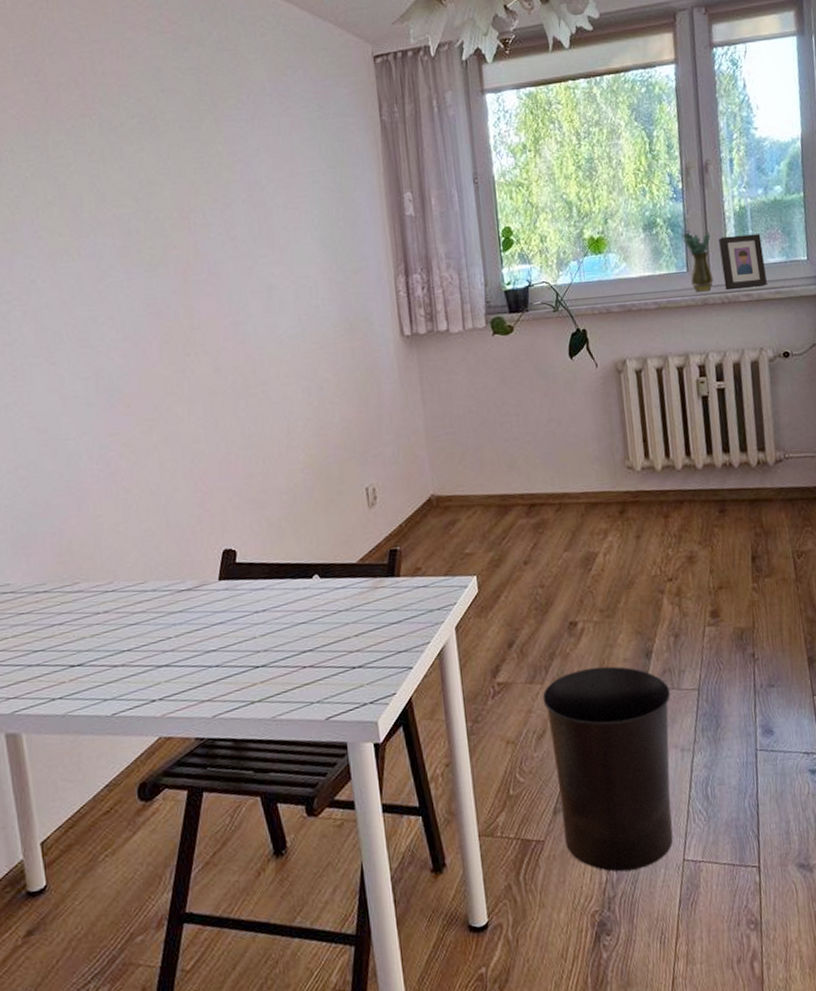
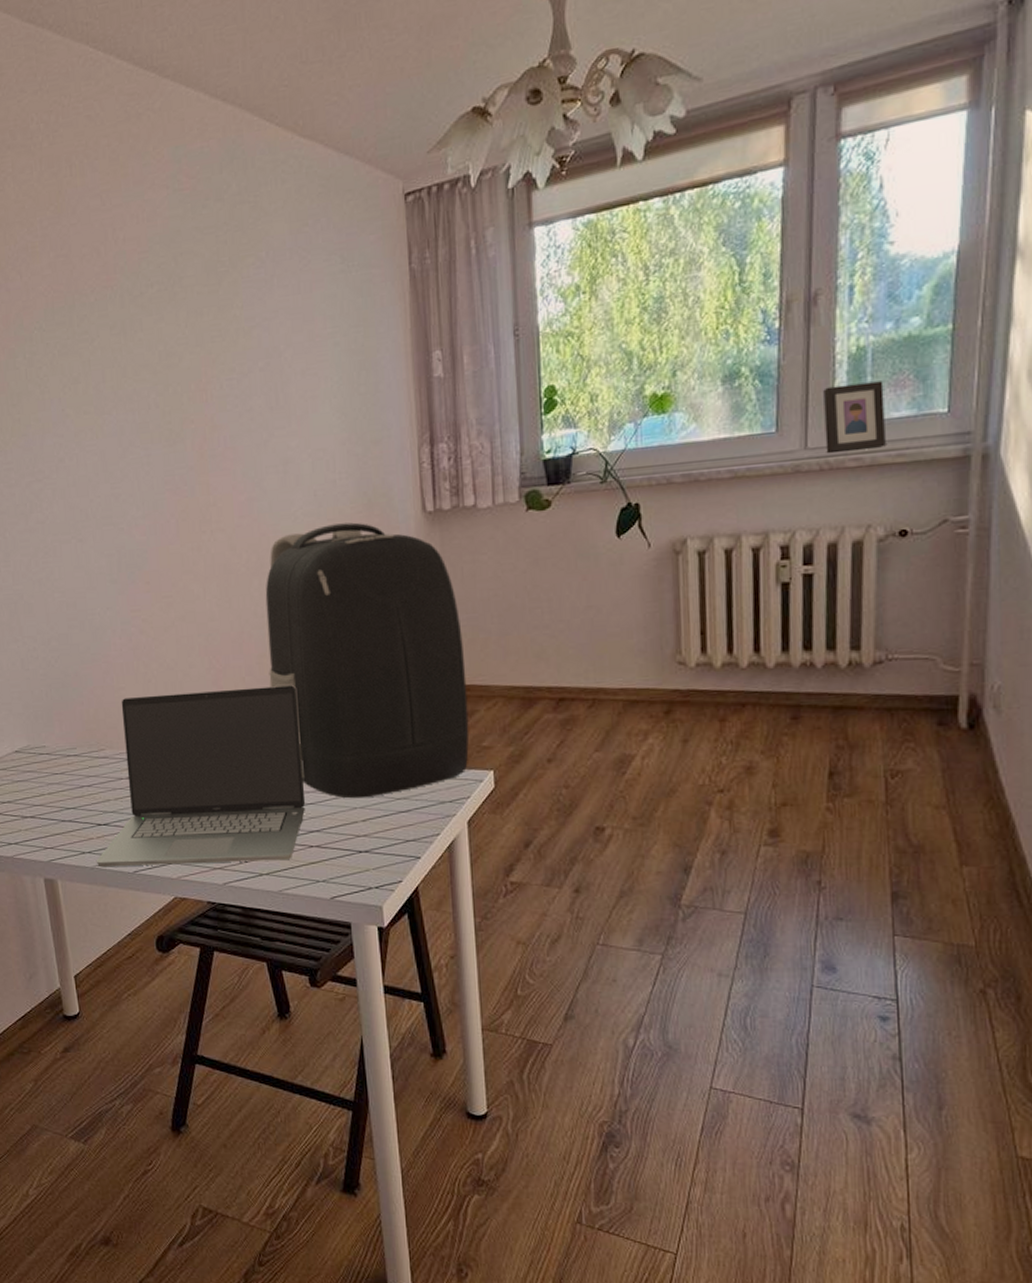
laptop: none [68,504,298,714] -> present [96,685,306,868]
backpack: none [252,345,454,615] -> present [265,522,470,799]
waste bin: present [542,666,674,872] -> none [560,877,710,1089]
vase: present [681,229,714,293] -> none [773,379,813,459]

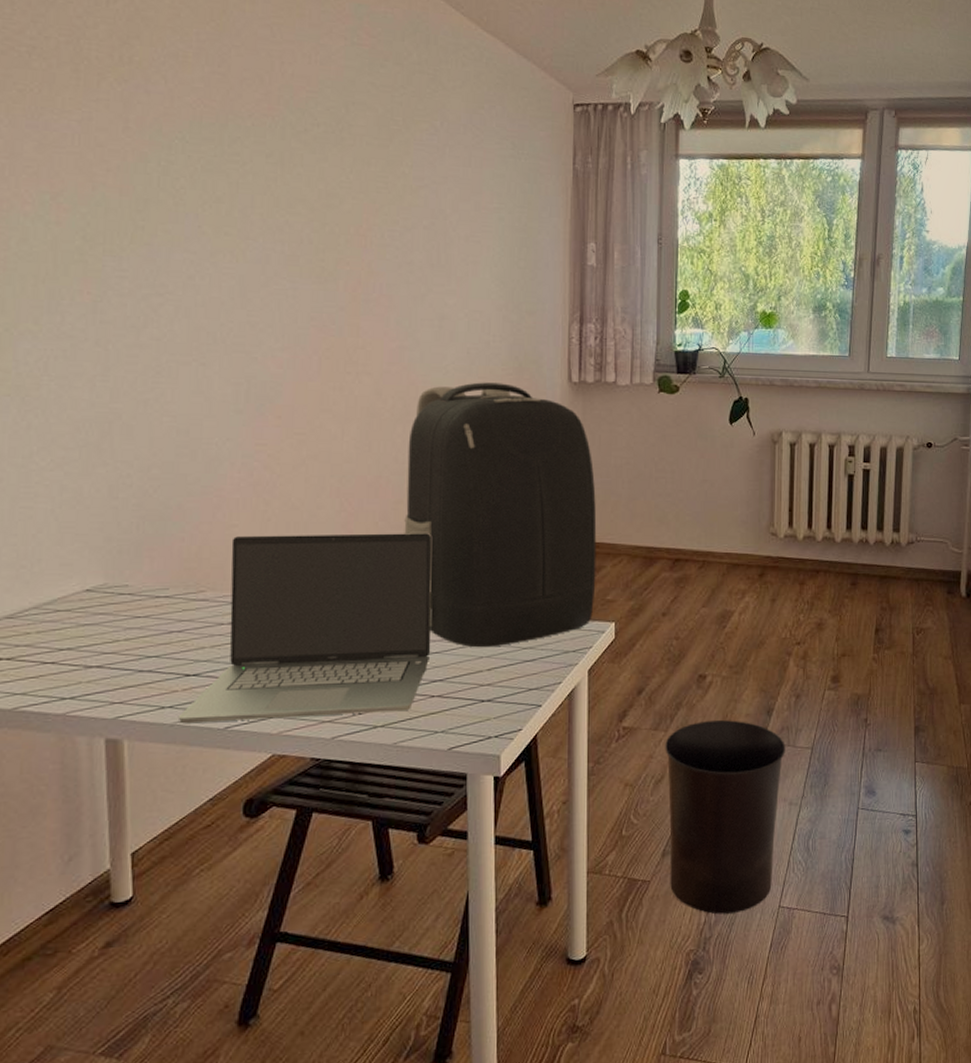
waste bin: none [560,877,710,1089] -> present [665,719,785,915]
picture frame: present [823,381,886,454] -> none [881,328,920,380]

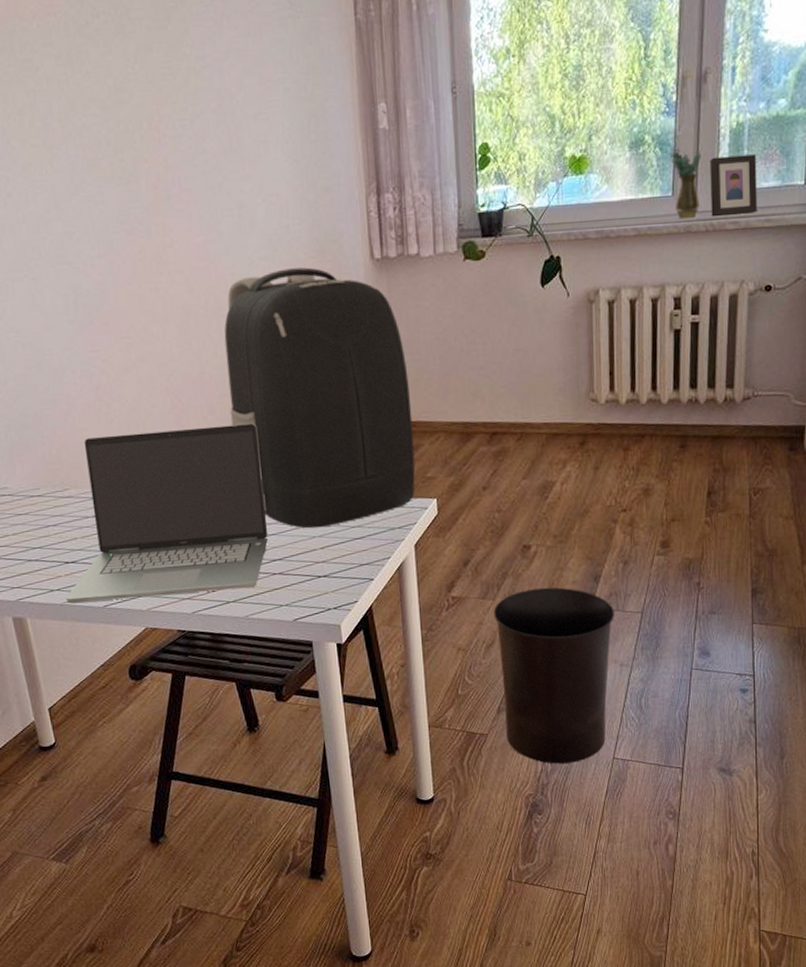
vase: none [848,316,874,378] -> present [670,148,702,220]
picture frame: none [881,328,920,380] -> present [710,154,757,217]

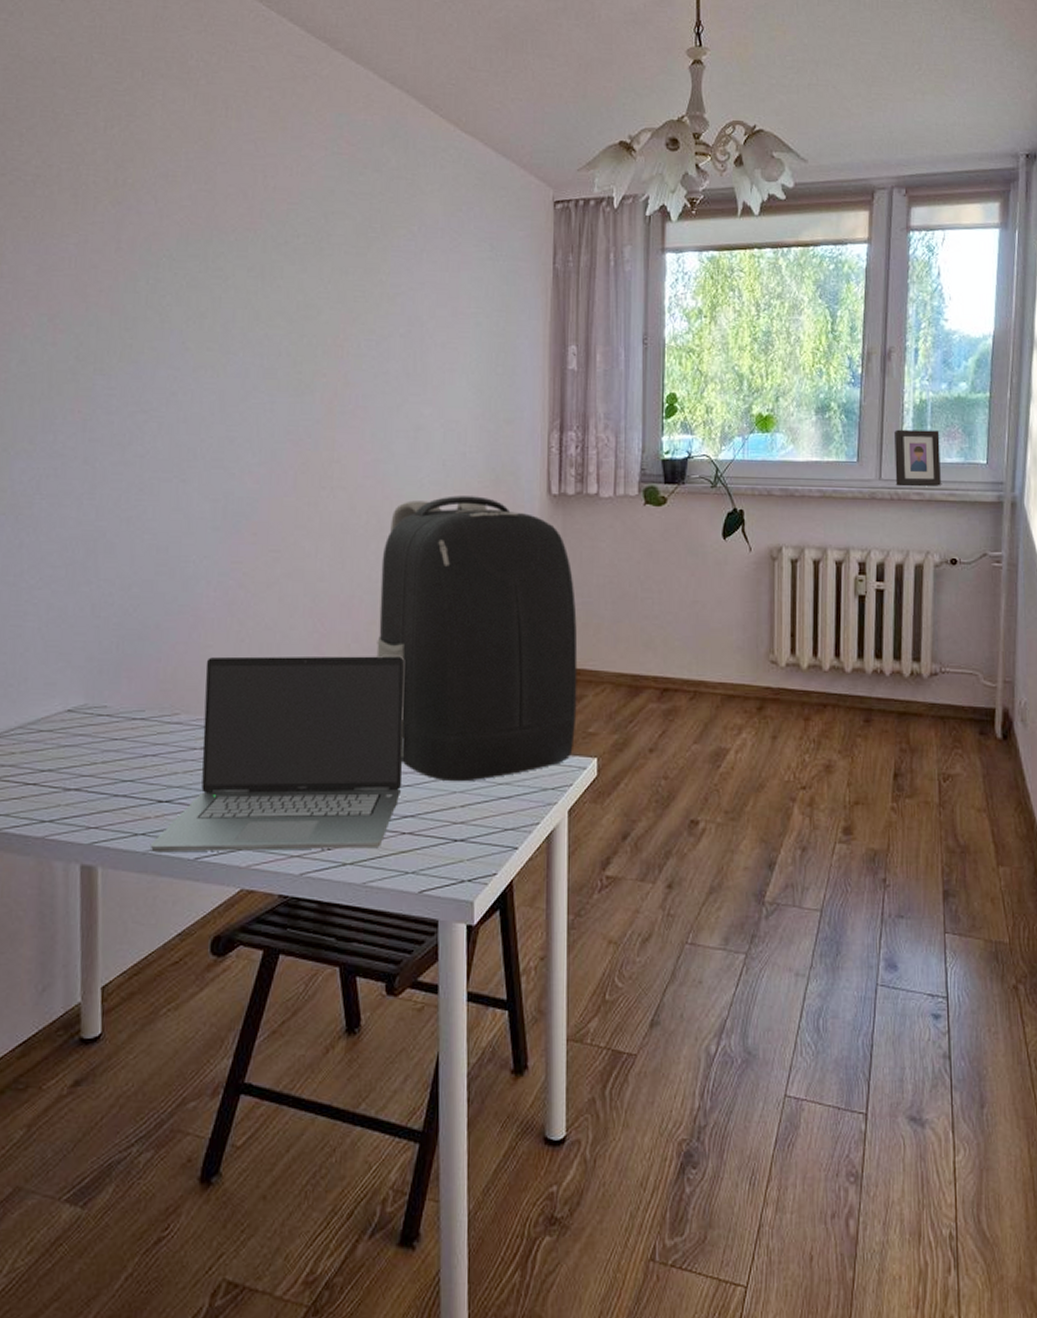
waste bin: present [493,587,615,764] -> none [653,872,790,1100]
vase: present [670,148,702,220] -> none [856,417,886,486]

